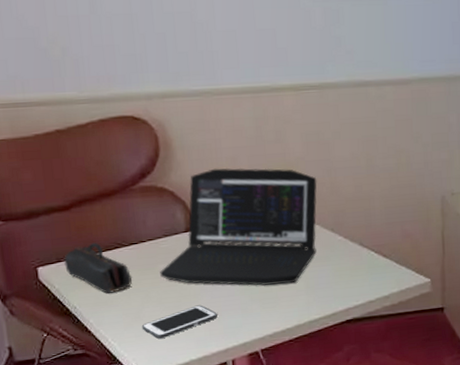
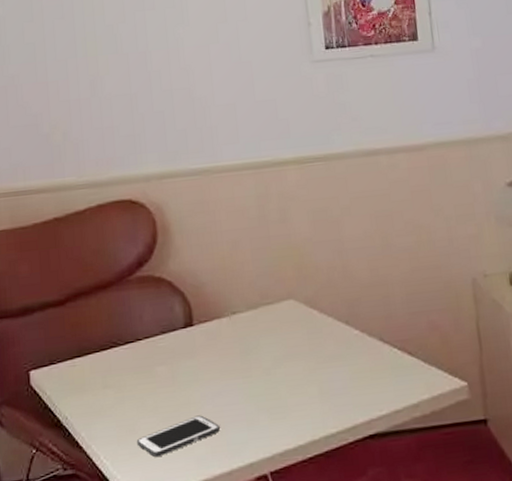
pencil case: present [64,242,132,294] -> none [57,341,127,402]
laptop: present [160,167,317,286] -> none [157,252,330,392]

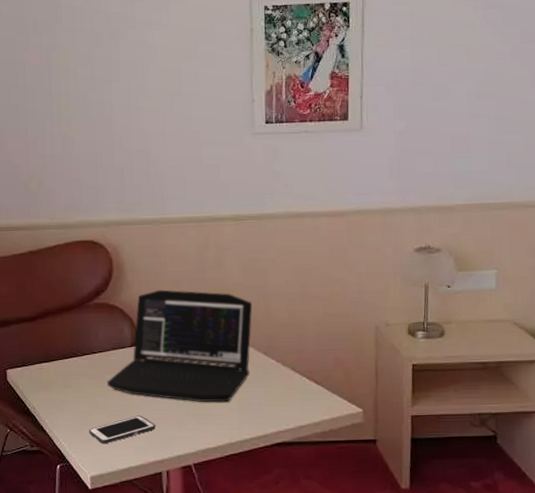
laptop: none [157,252,330,392] -> present [107,289,253,402]

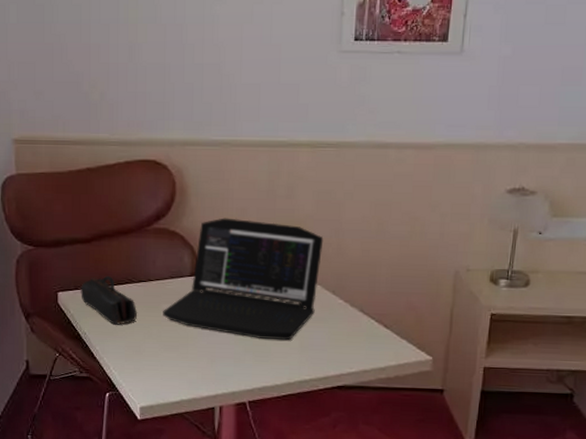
pencil case: none [28,350,83,398] -> present [81,275,137,325]
cell phone: present [88,415,155,444] -> none [140,348,211,375]

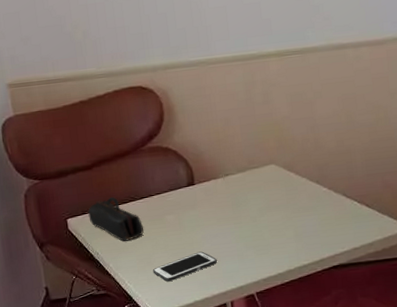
cell phone: none [140,348,211,375] -> present [152,251,217,282]
laptop: present [163,218,324,341] -> none [167,127,304,234]

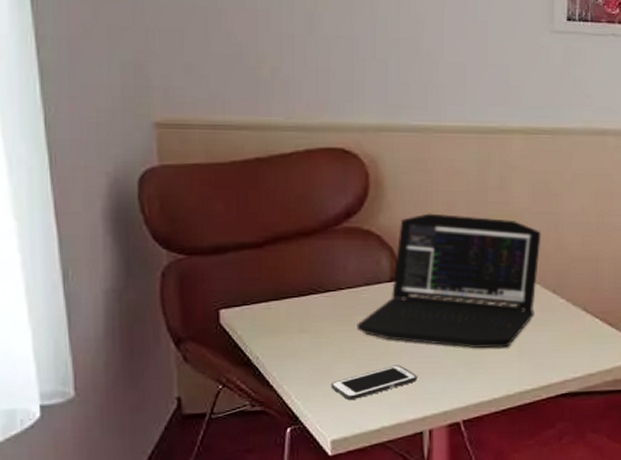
pencil case: present [88,196,144,241] -> none [250,285,324,345]
laptop: none [167,127,304,234] -> present [357,213,541,348]

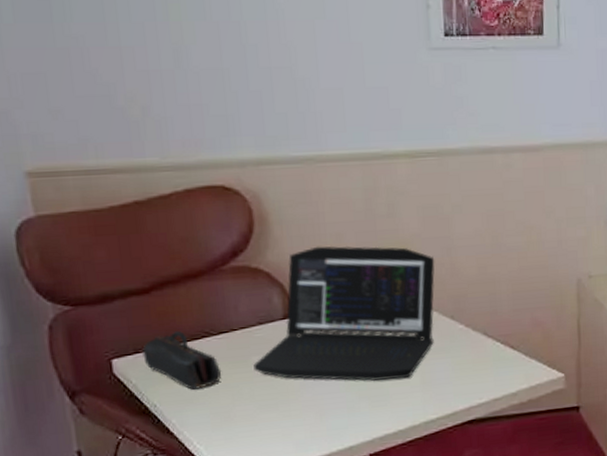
pencil case: none [250,285,324,345] -> present [142,330,221,390]
cell phone: present [330,365,417,401] -> none [232,403,320,443]

